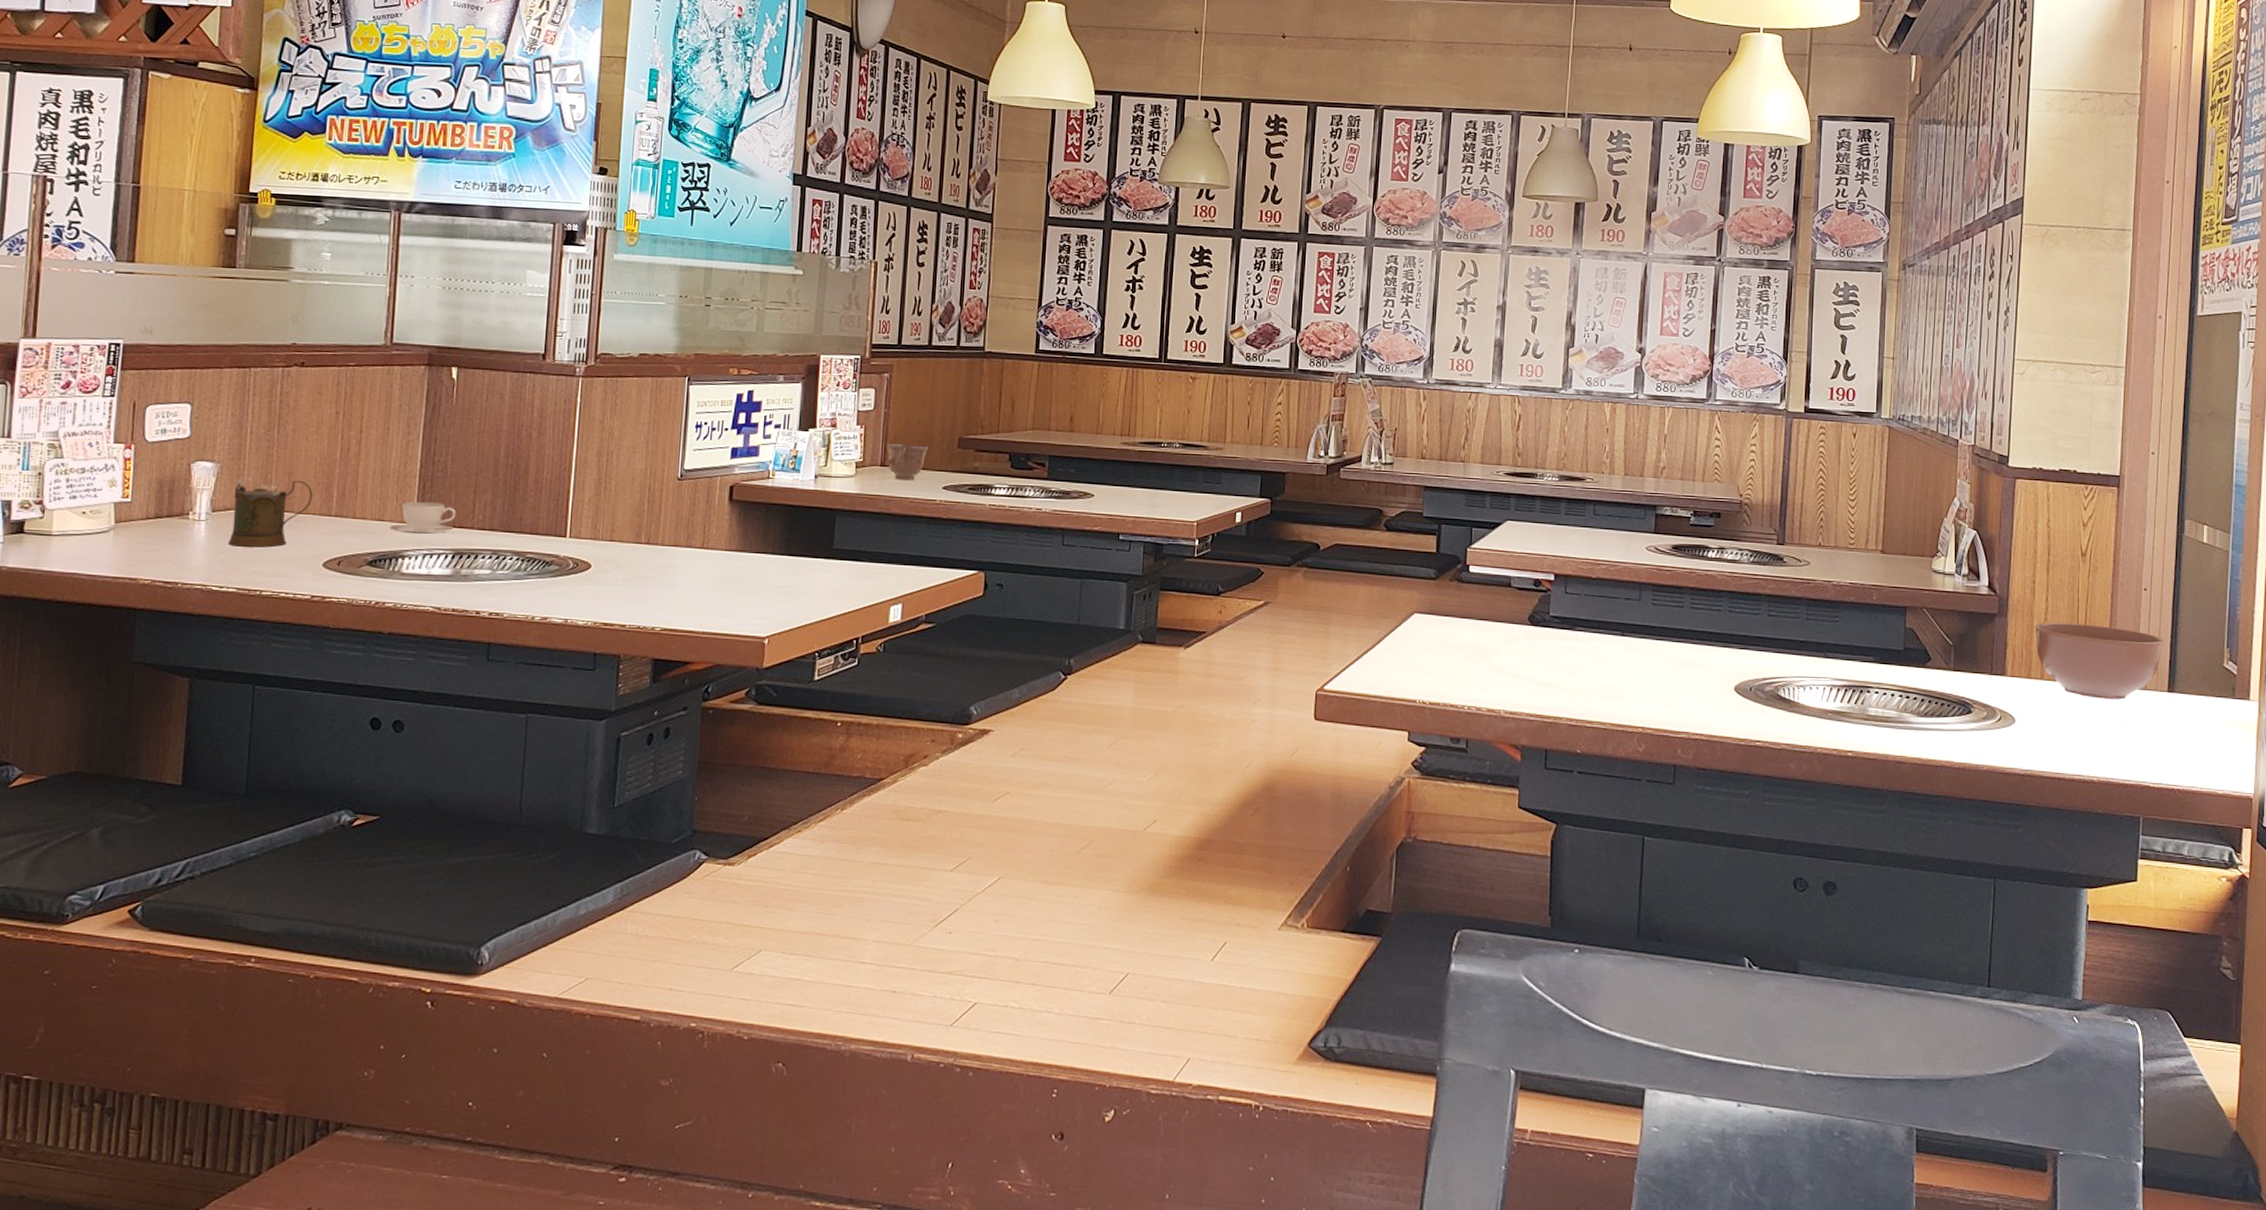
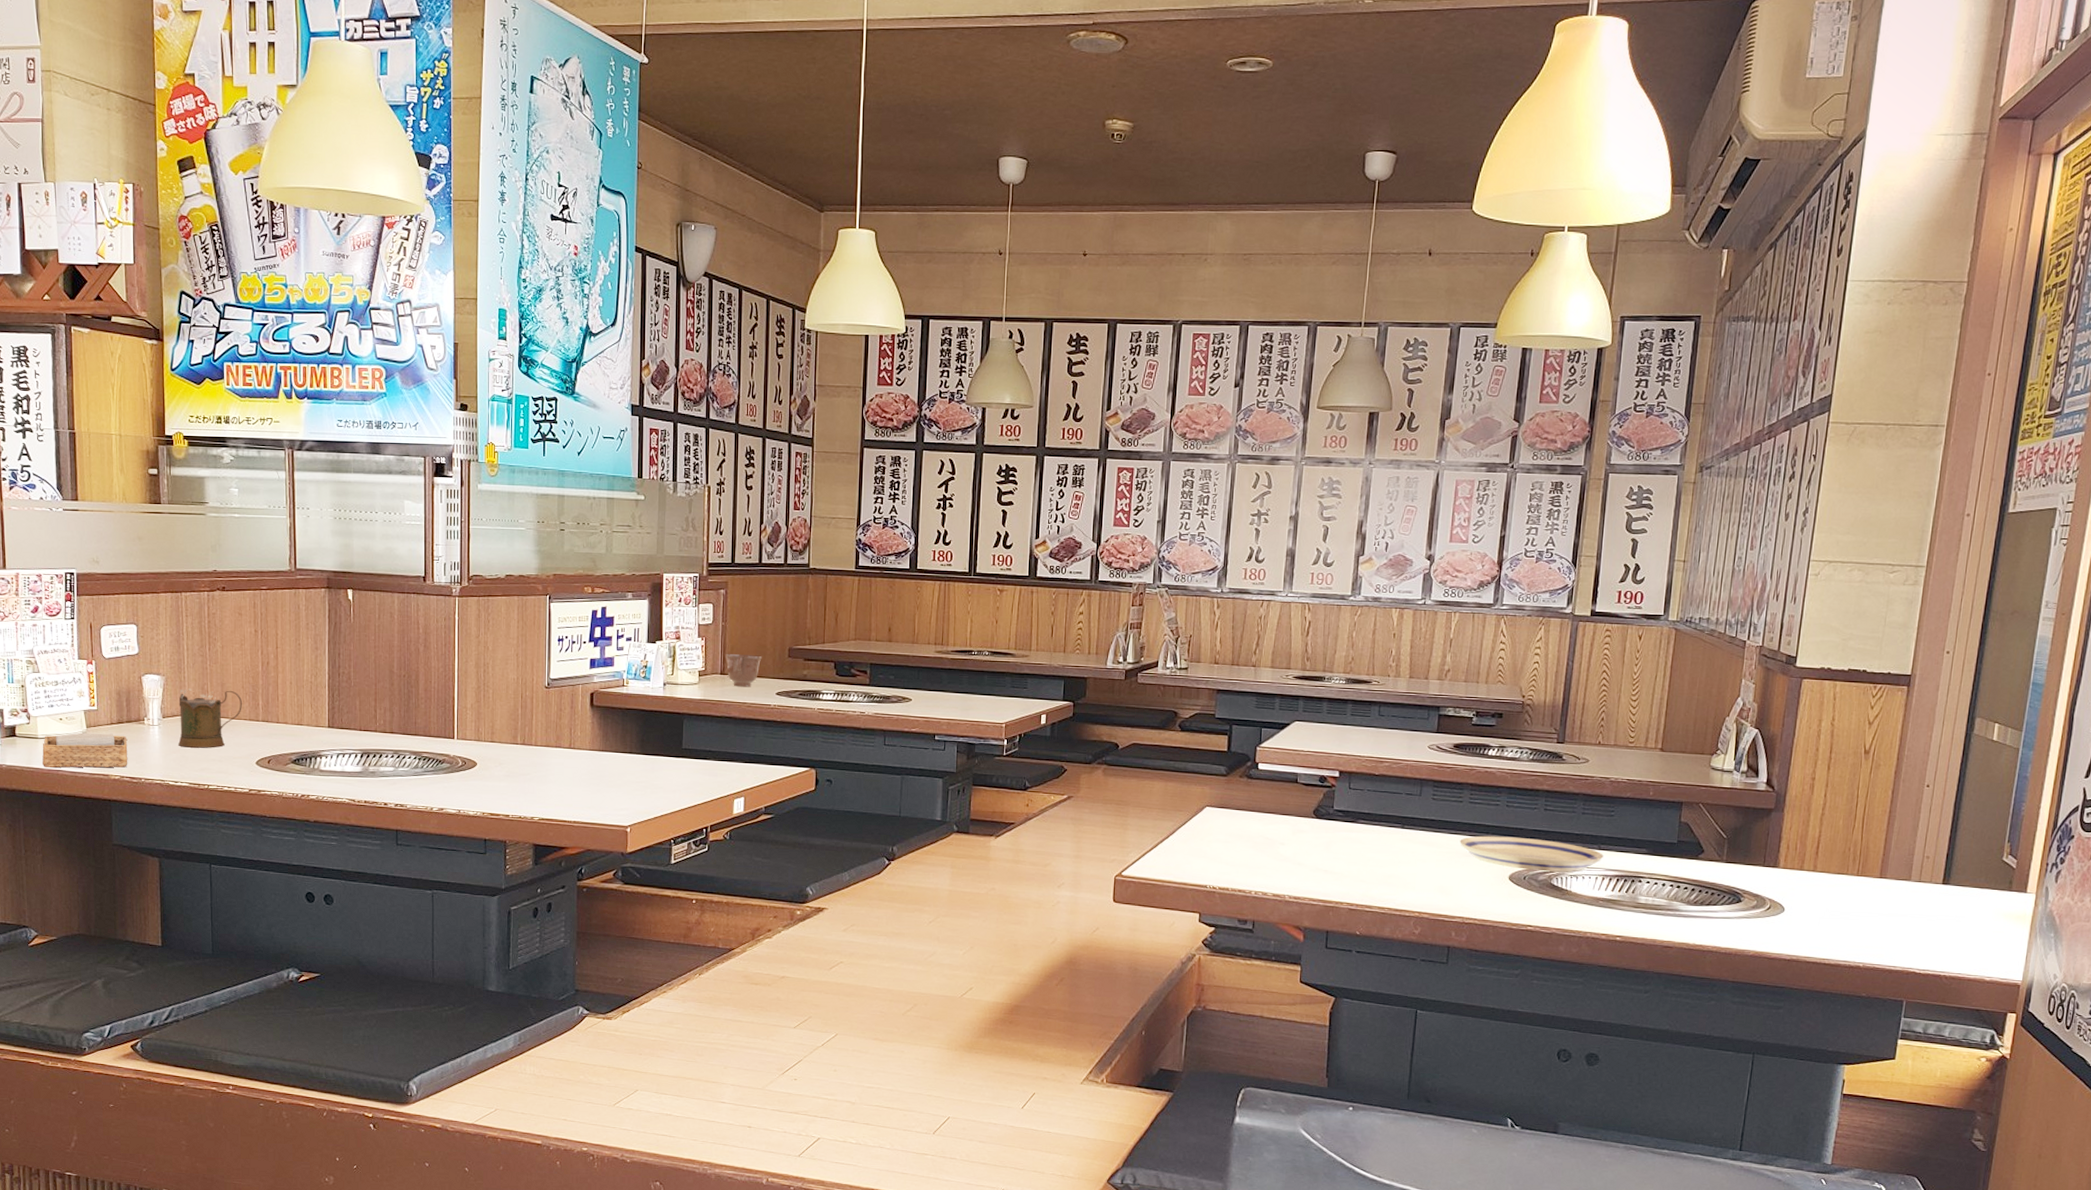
napkin holder: none [54,529,165,571] -> present [42,732,128,769]
teacup: present [390,501,456,535] -> none [308,708,361,737]
plate: none [1682,643,1830,683] -> present [1460,836,1603,872]
bowl: present [2035,622,2164,699] -> none [1811,817,1943,891]

